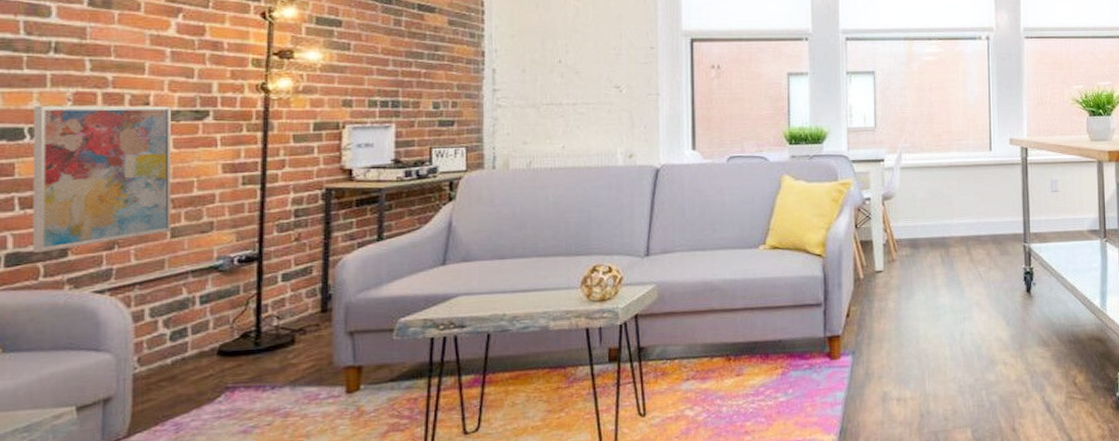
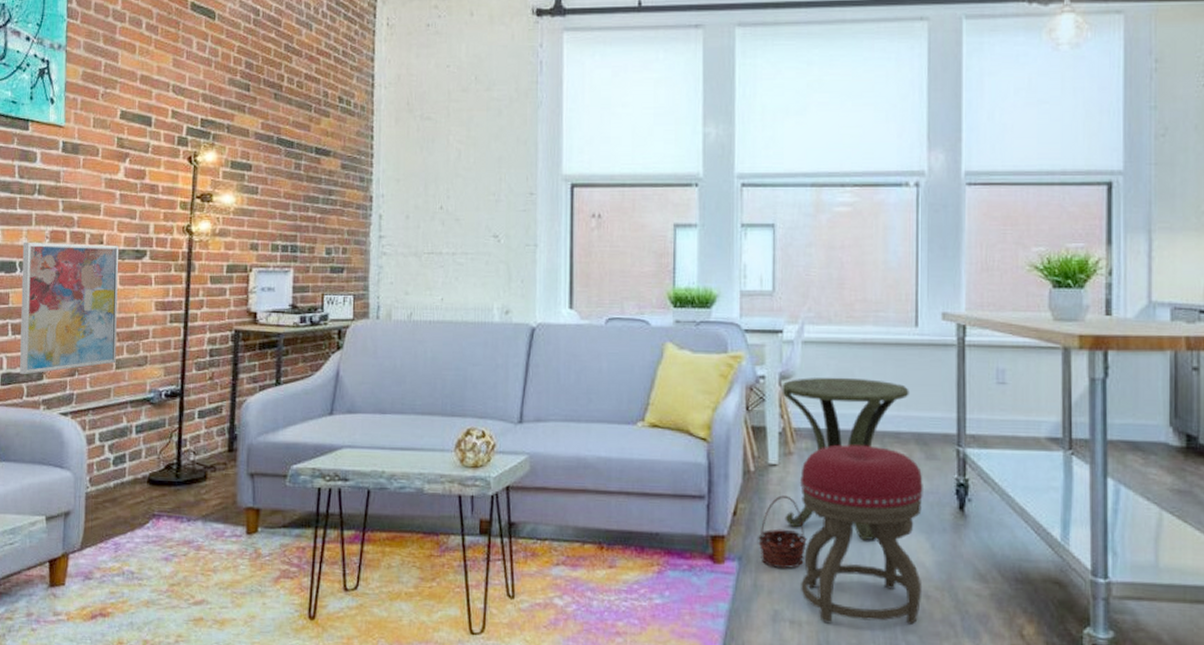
basket: none [868,296,909,357] -> present [758,495,807,569]
side table: none [884,194,987,326] -> present [782,377,909,541]
stool: none [902,248,1001,397] -> present [800,444,923,625]

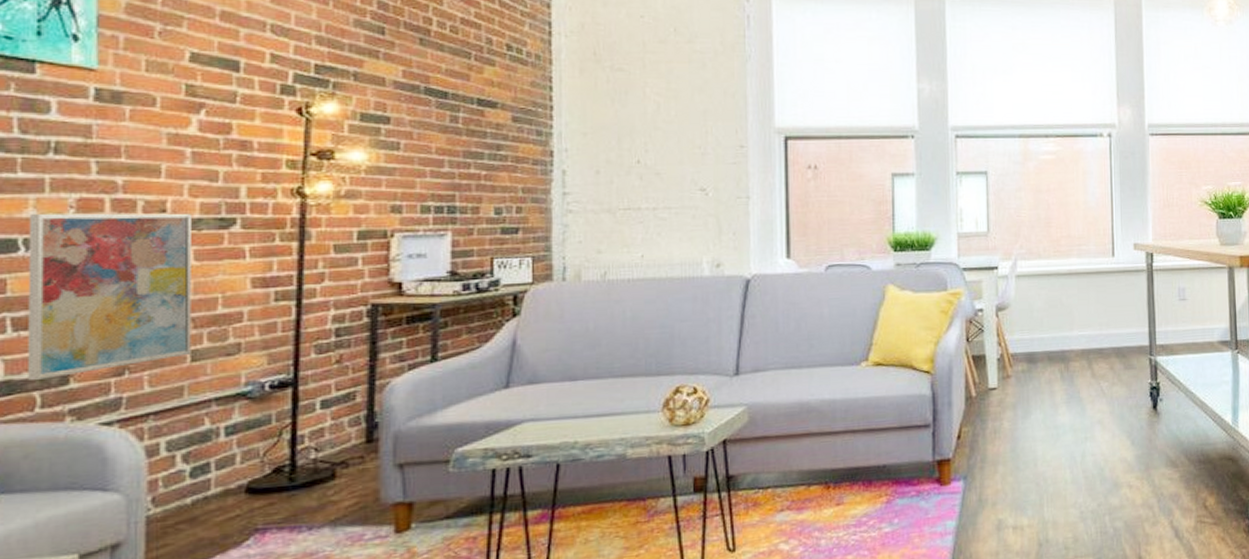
basket: present [758,495,807,569] -> none [981,415,1026,482]
side table: present [782,377,909,541] -> none [998,304,1109,446]
stool: present [800,444,923,625] -> none [1018,362,1126,524]

